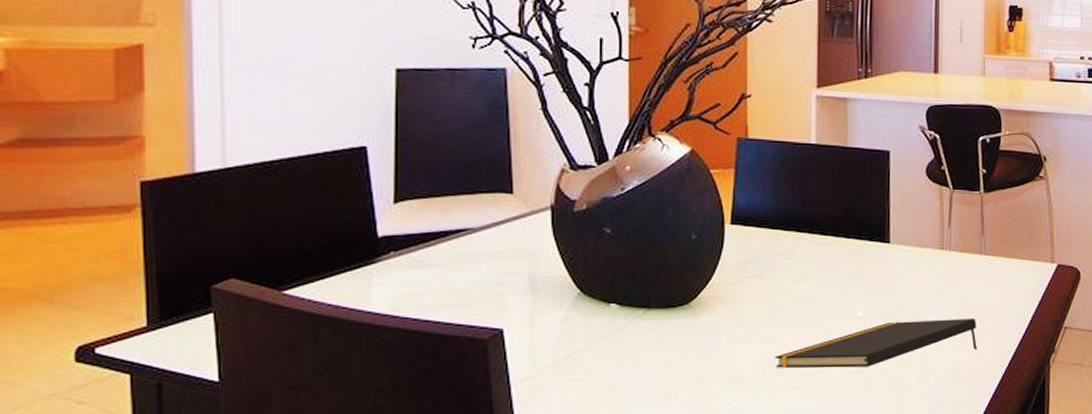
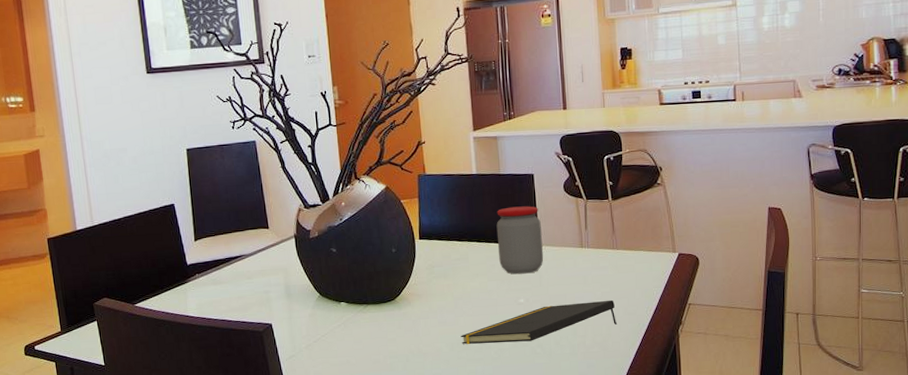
jar: none [835,190,894,279] -> present [496,206,544,275]

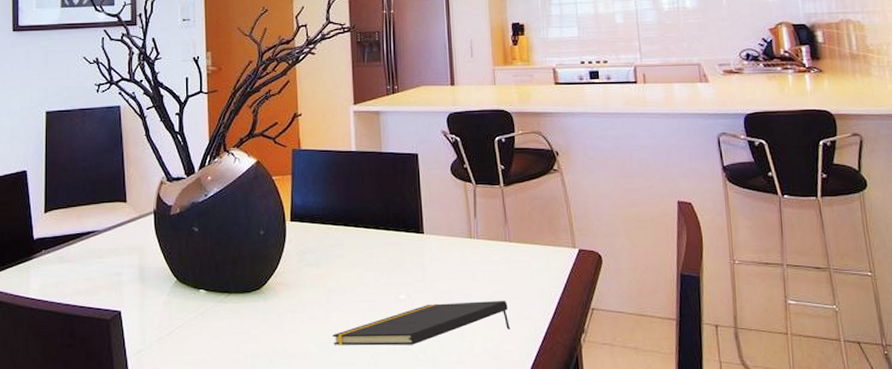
jar: present [496,206,544,275] -> none [376,188,428,266]

